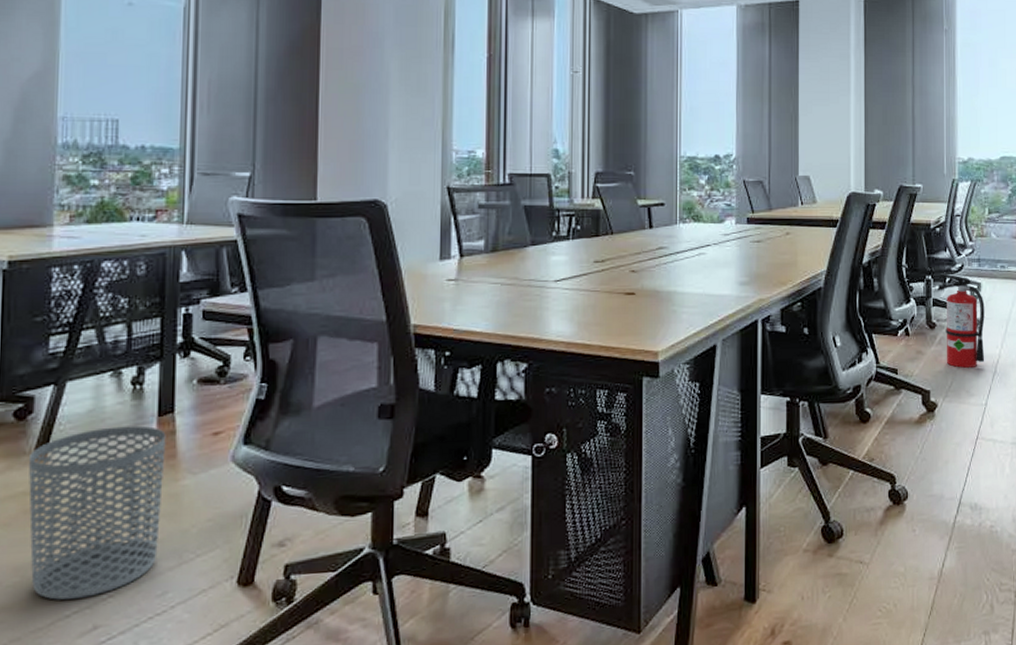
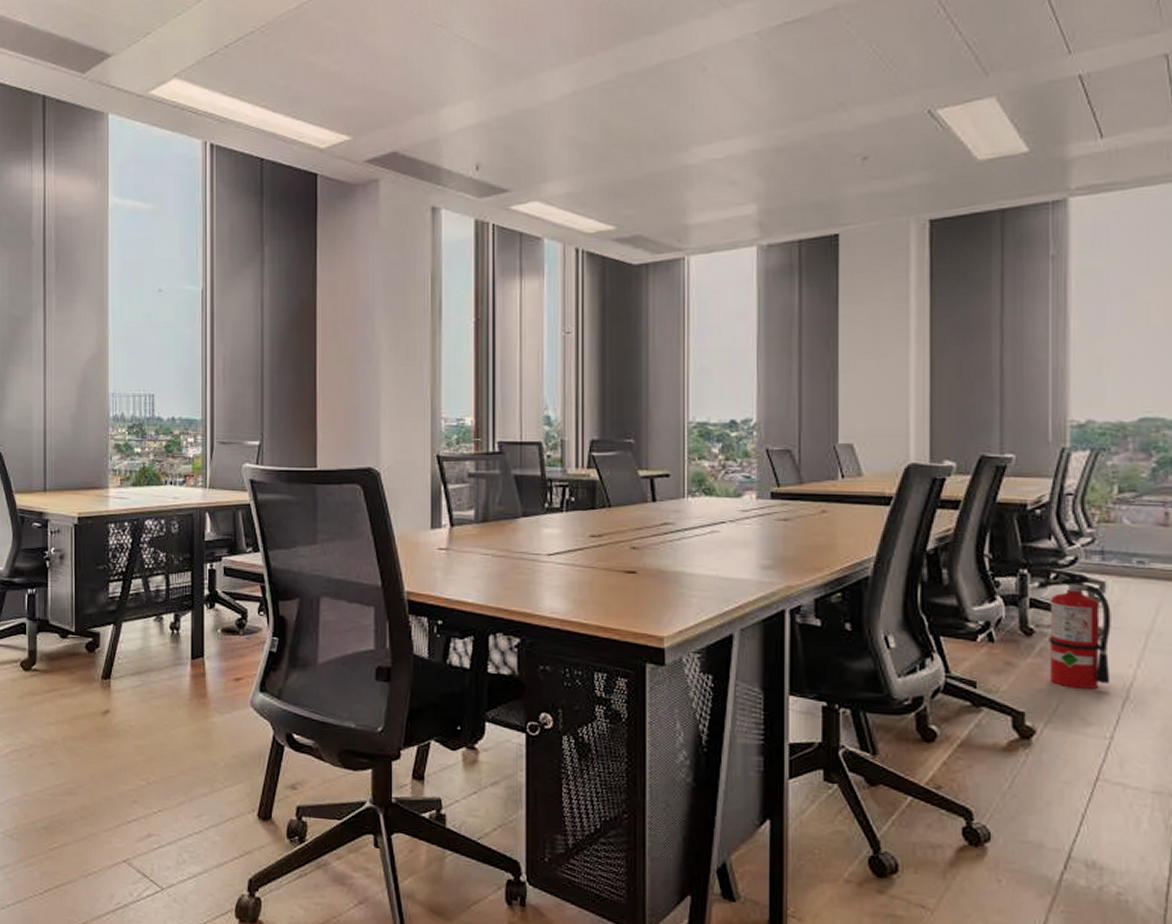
waste bin: present [28,425,166,600] -> none [98,664,198,809]

